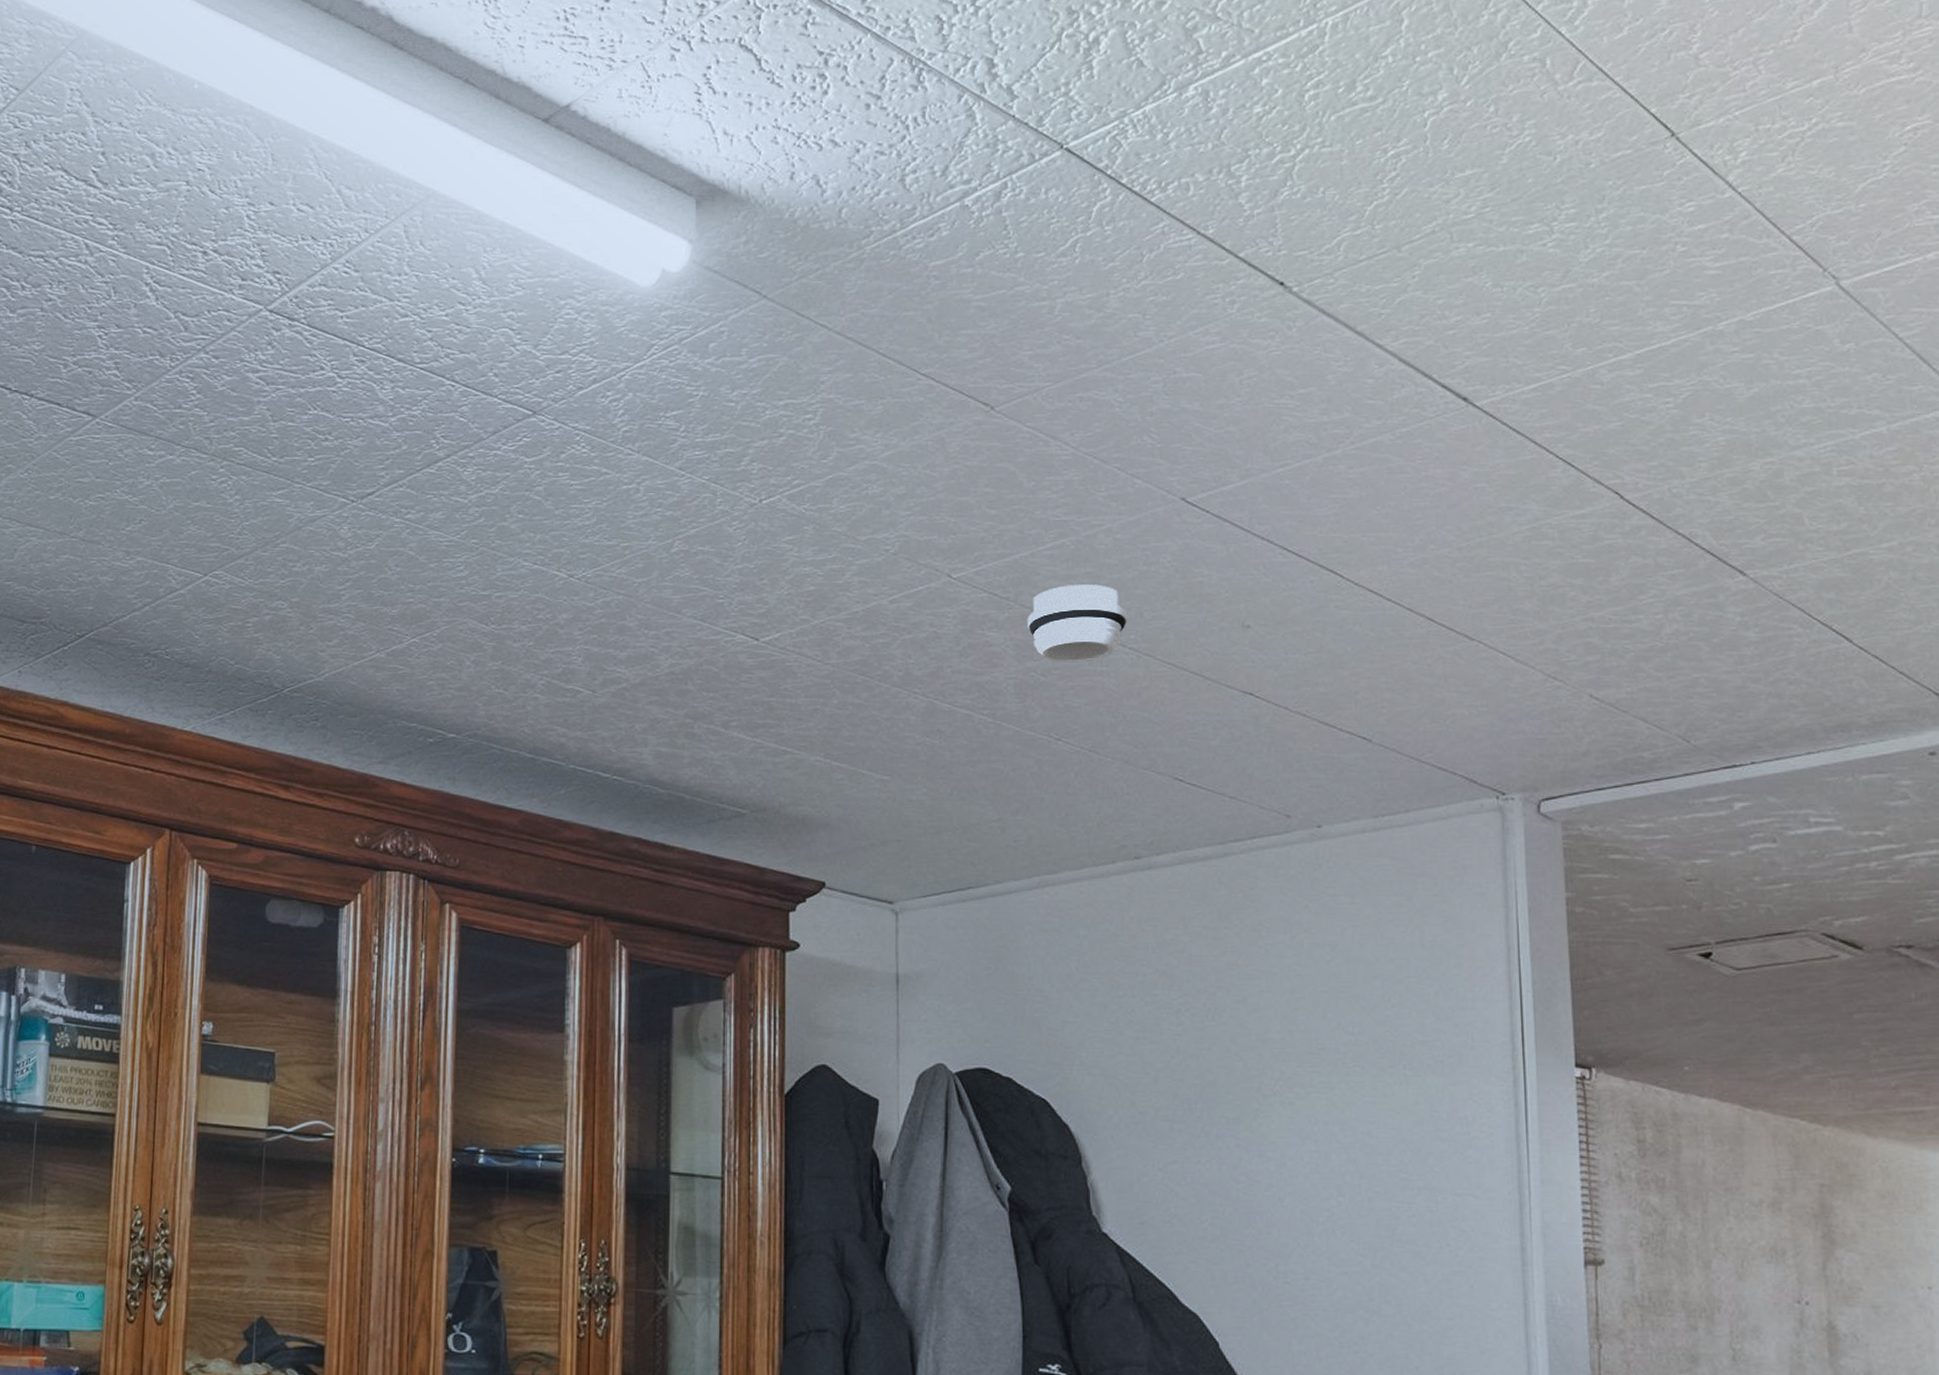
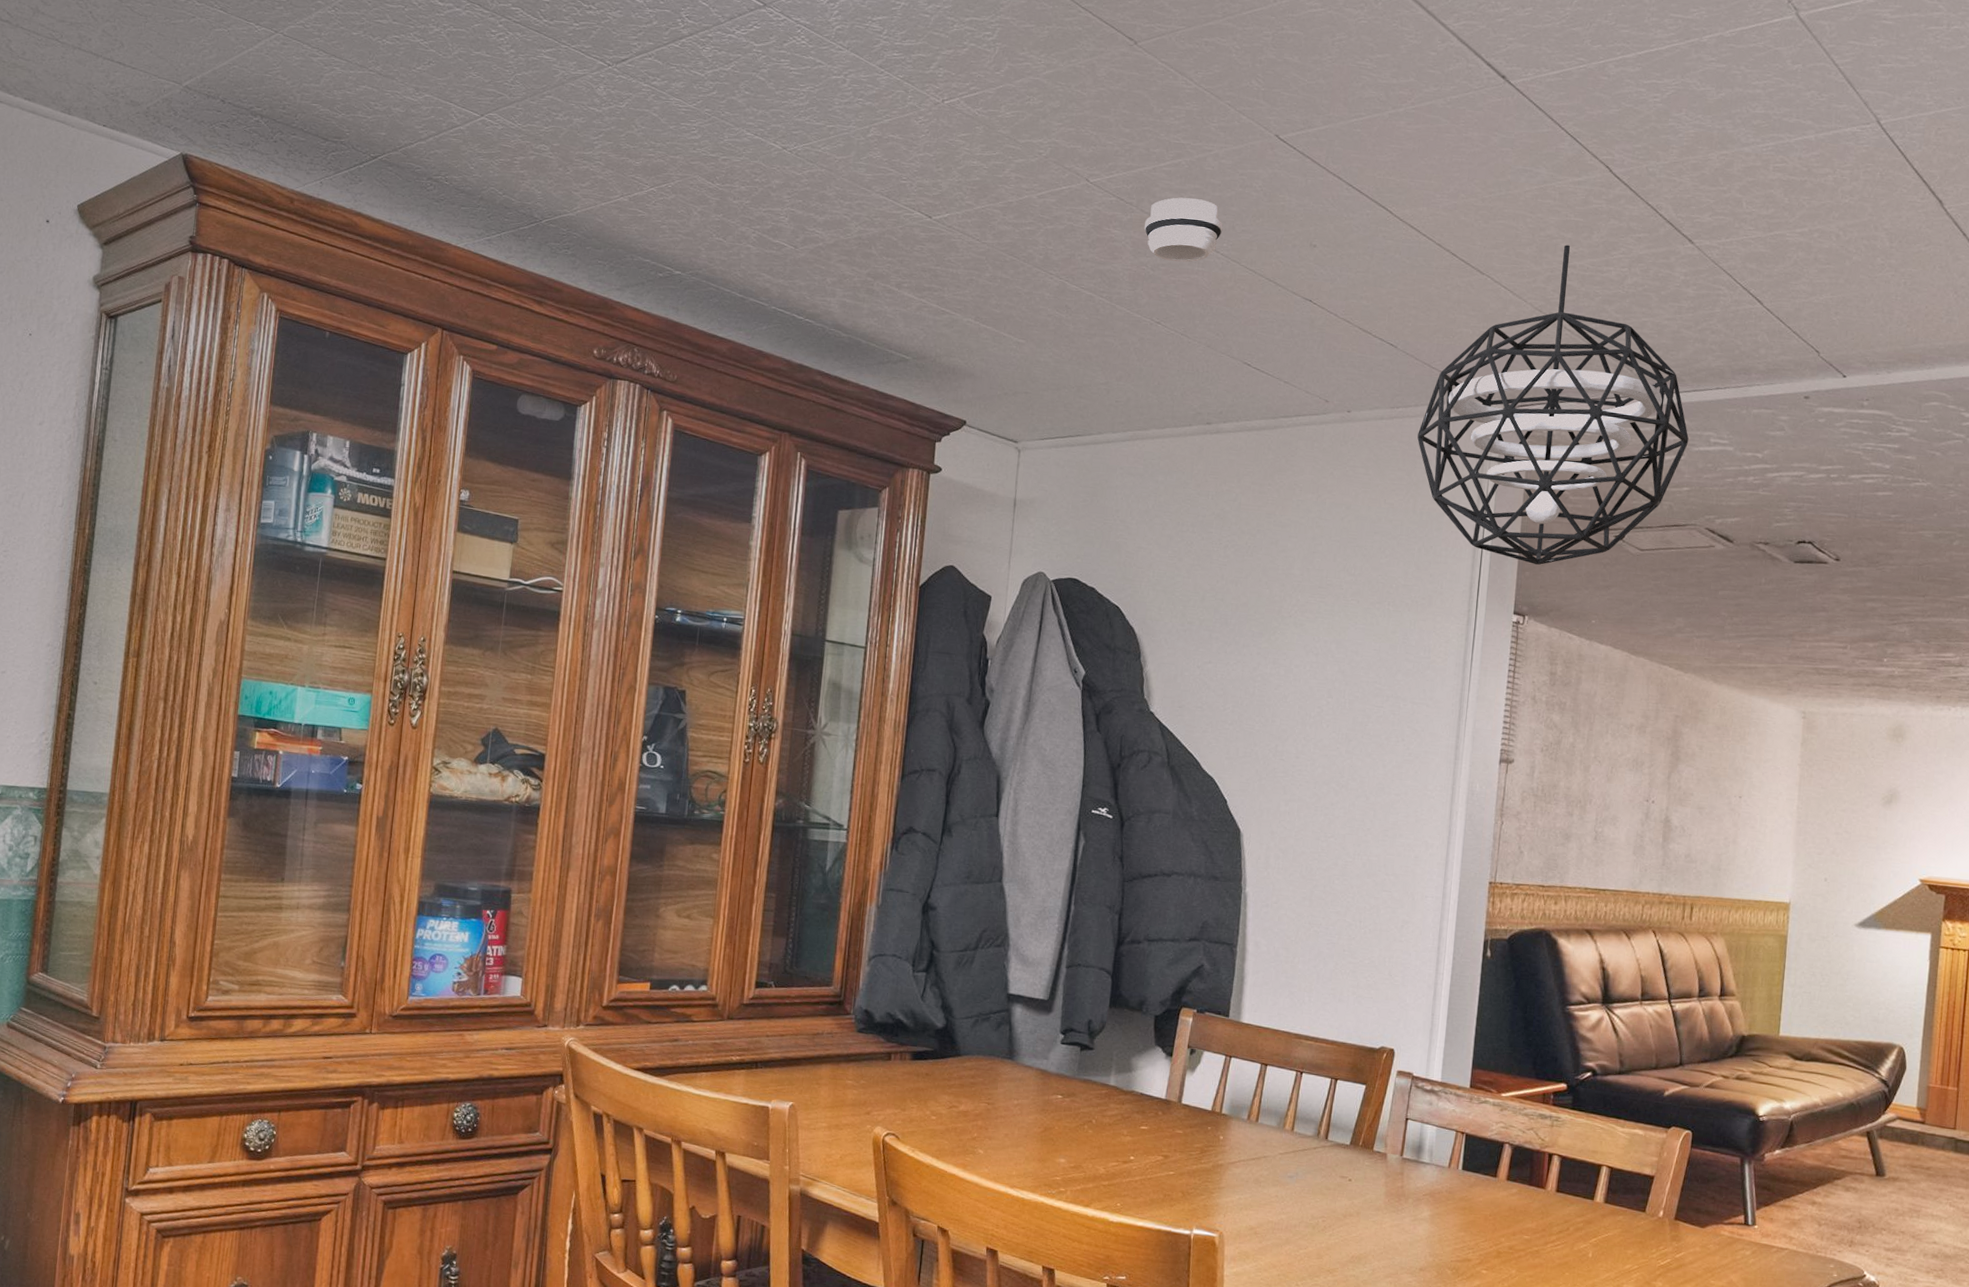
pendant light: none [1414,593,1780,1001] -> present [1417,245,1689,565]

